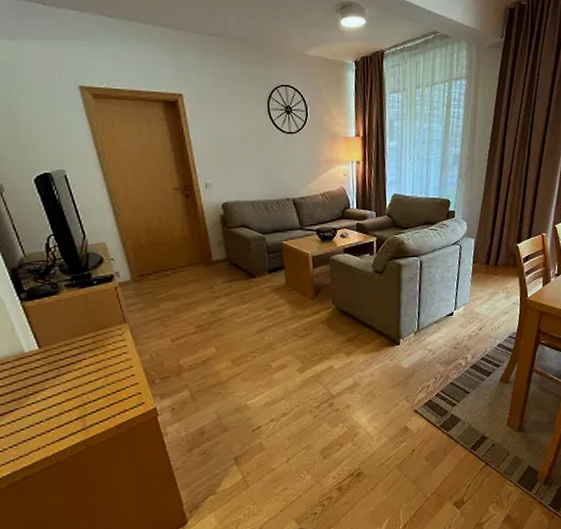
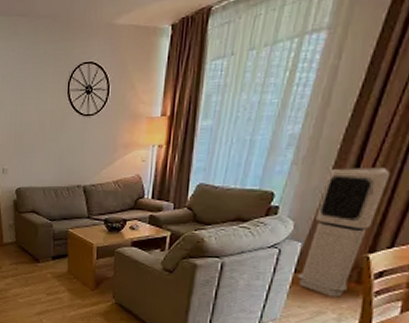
air purifier: none [475,179,521,280] -> present [297,167,391,297]

